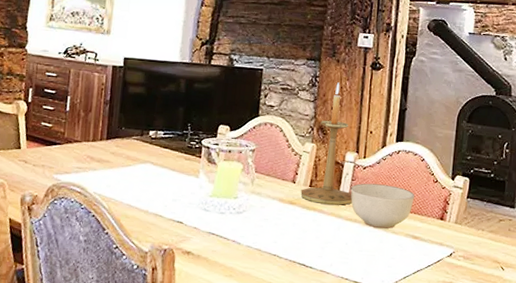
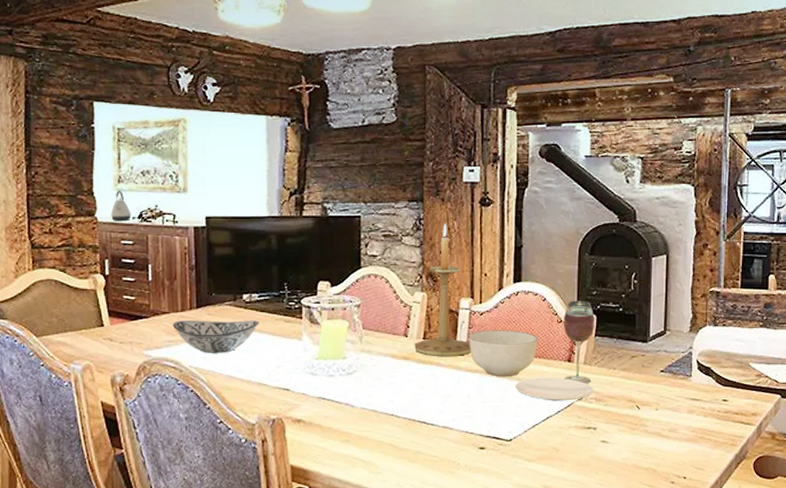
kettle: none [40,27,58,55] -> present [111,190,131,222]
decorative bowl: none [82,149,162,183] -> present [172,321,259,353]
plate: none [390,231,463,257] -> present [515,377,594,402]
wineglass: none [436,163,468,242] -> present [563,300,595,384]

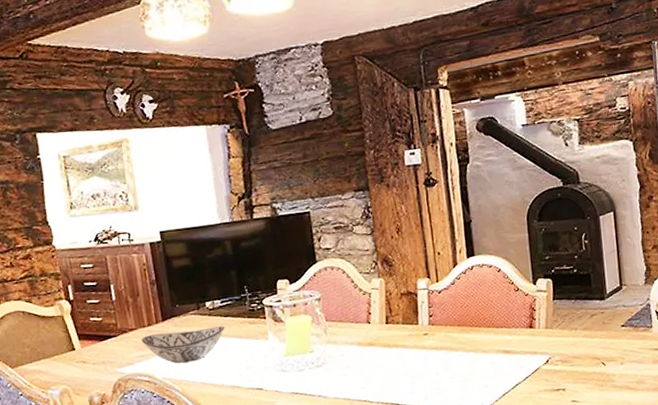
kettle: present [111,190,131,222] -> none [67,216,88,247]
candlestick: present [414,223,472,357] -> none [378,208,434,339]
bowl: present [468,330,538,377] -> none [429,304,499,351]
plate: present [515,377,594,402] -> none [481,344,558,368]
wineglass: present [563,300,595,384] -> none [520,266,554,348]

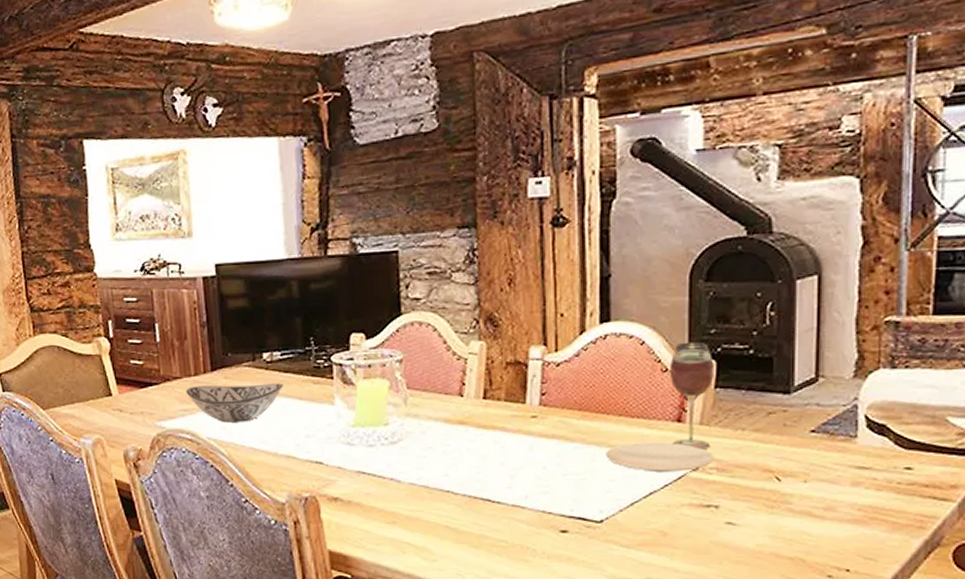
plate: none [481,344,558,368] -> present [605,442,714,473]
wineglass: none [520,266,554,348] -> present [669,342,714,450]

